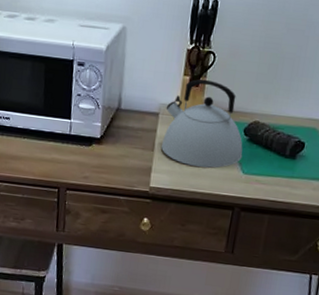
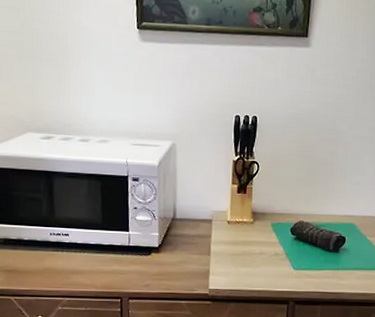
kettle: present [161,79,243,168] -> none [216,186,292,267]

